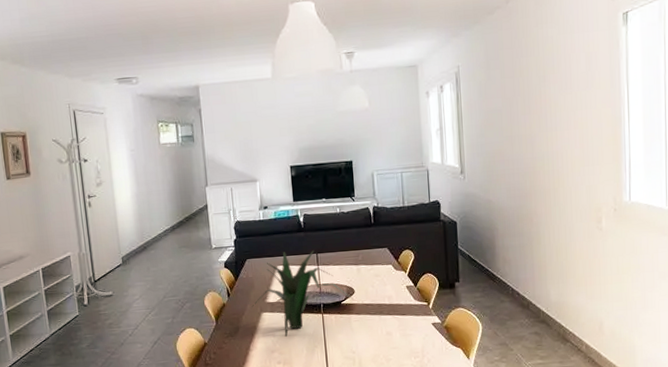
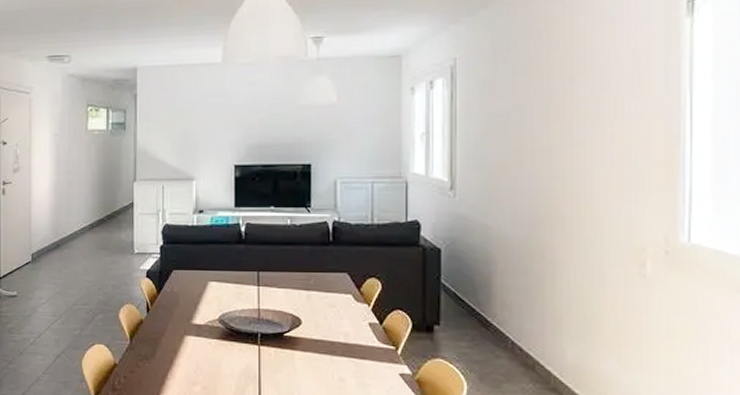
plant: present [252,250,354,338] -> none [174,265,300,369]

